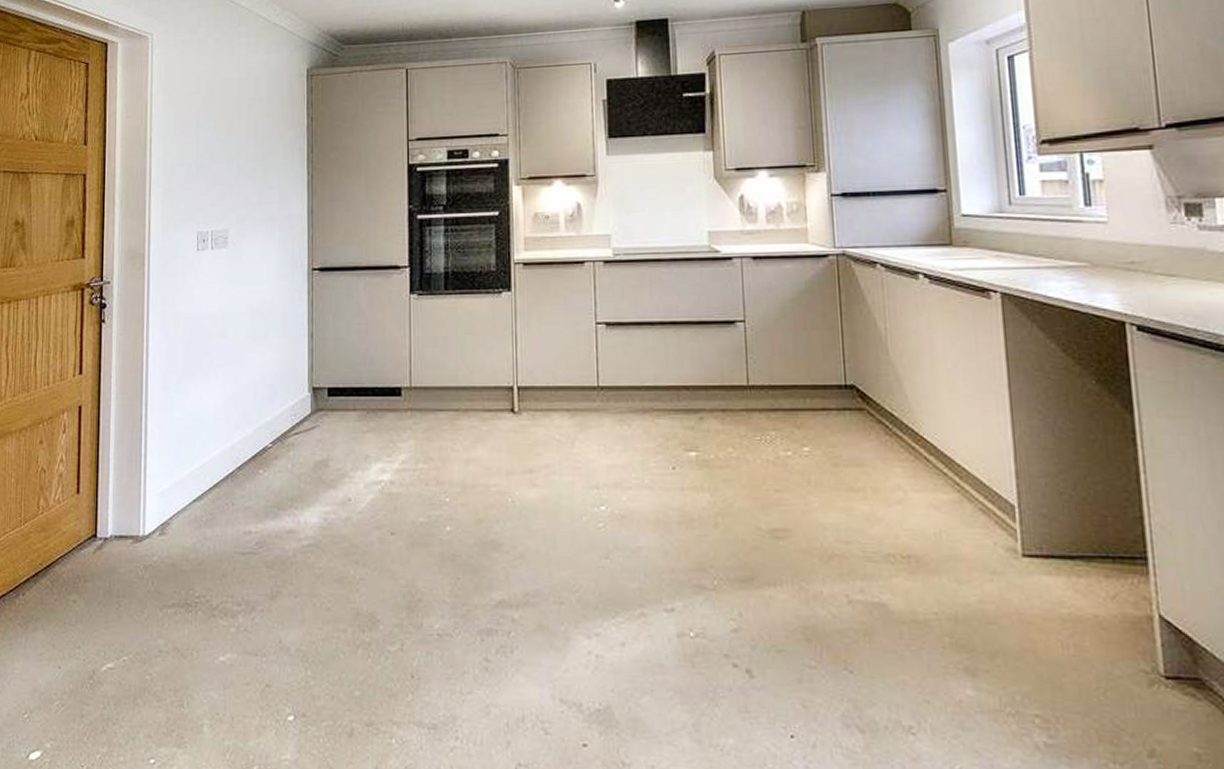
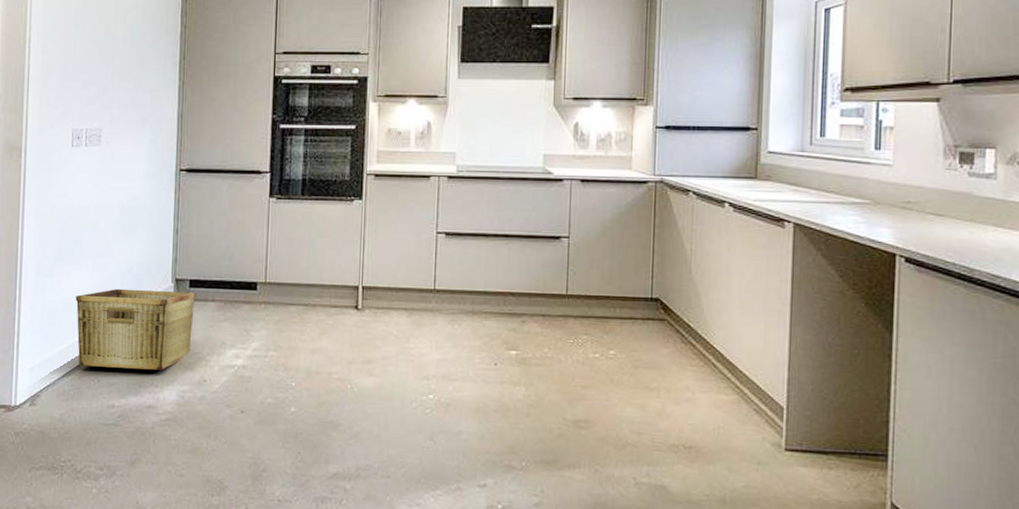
hamper: none [205,401,336,490] -> present [75,288,196,370]

